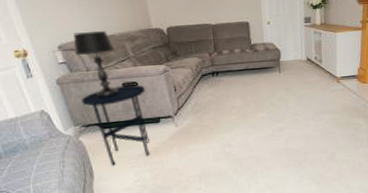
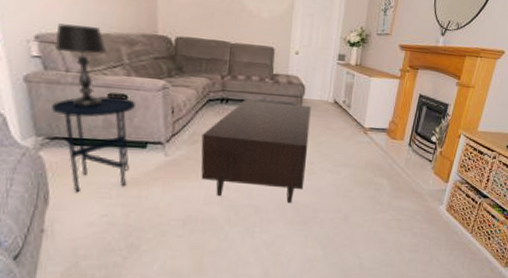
coffee table: none [202,66,293,153] -> present [201,99,311,204]

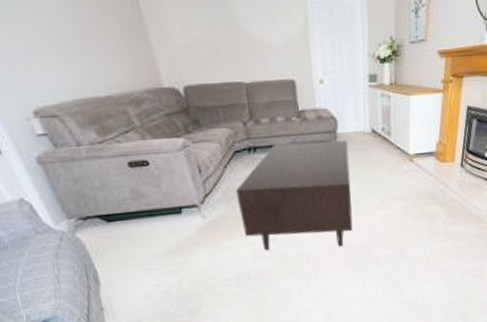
side table: present [52,95,136,193] -> none [74,164,170,269]
table lamp: present [55,23,107,107] -> none [54,91,124,181]

